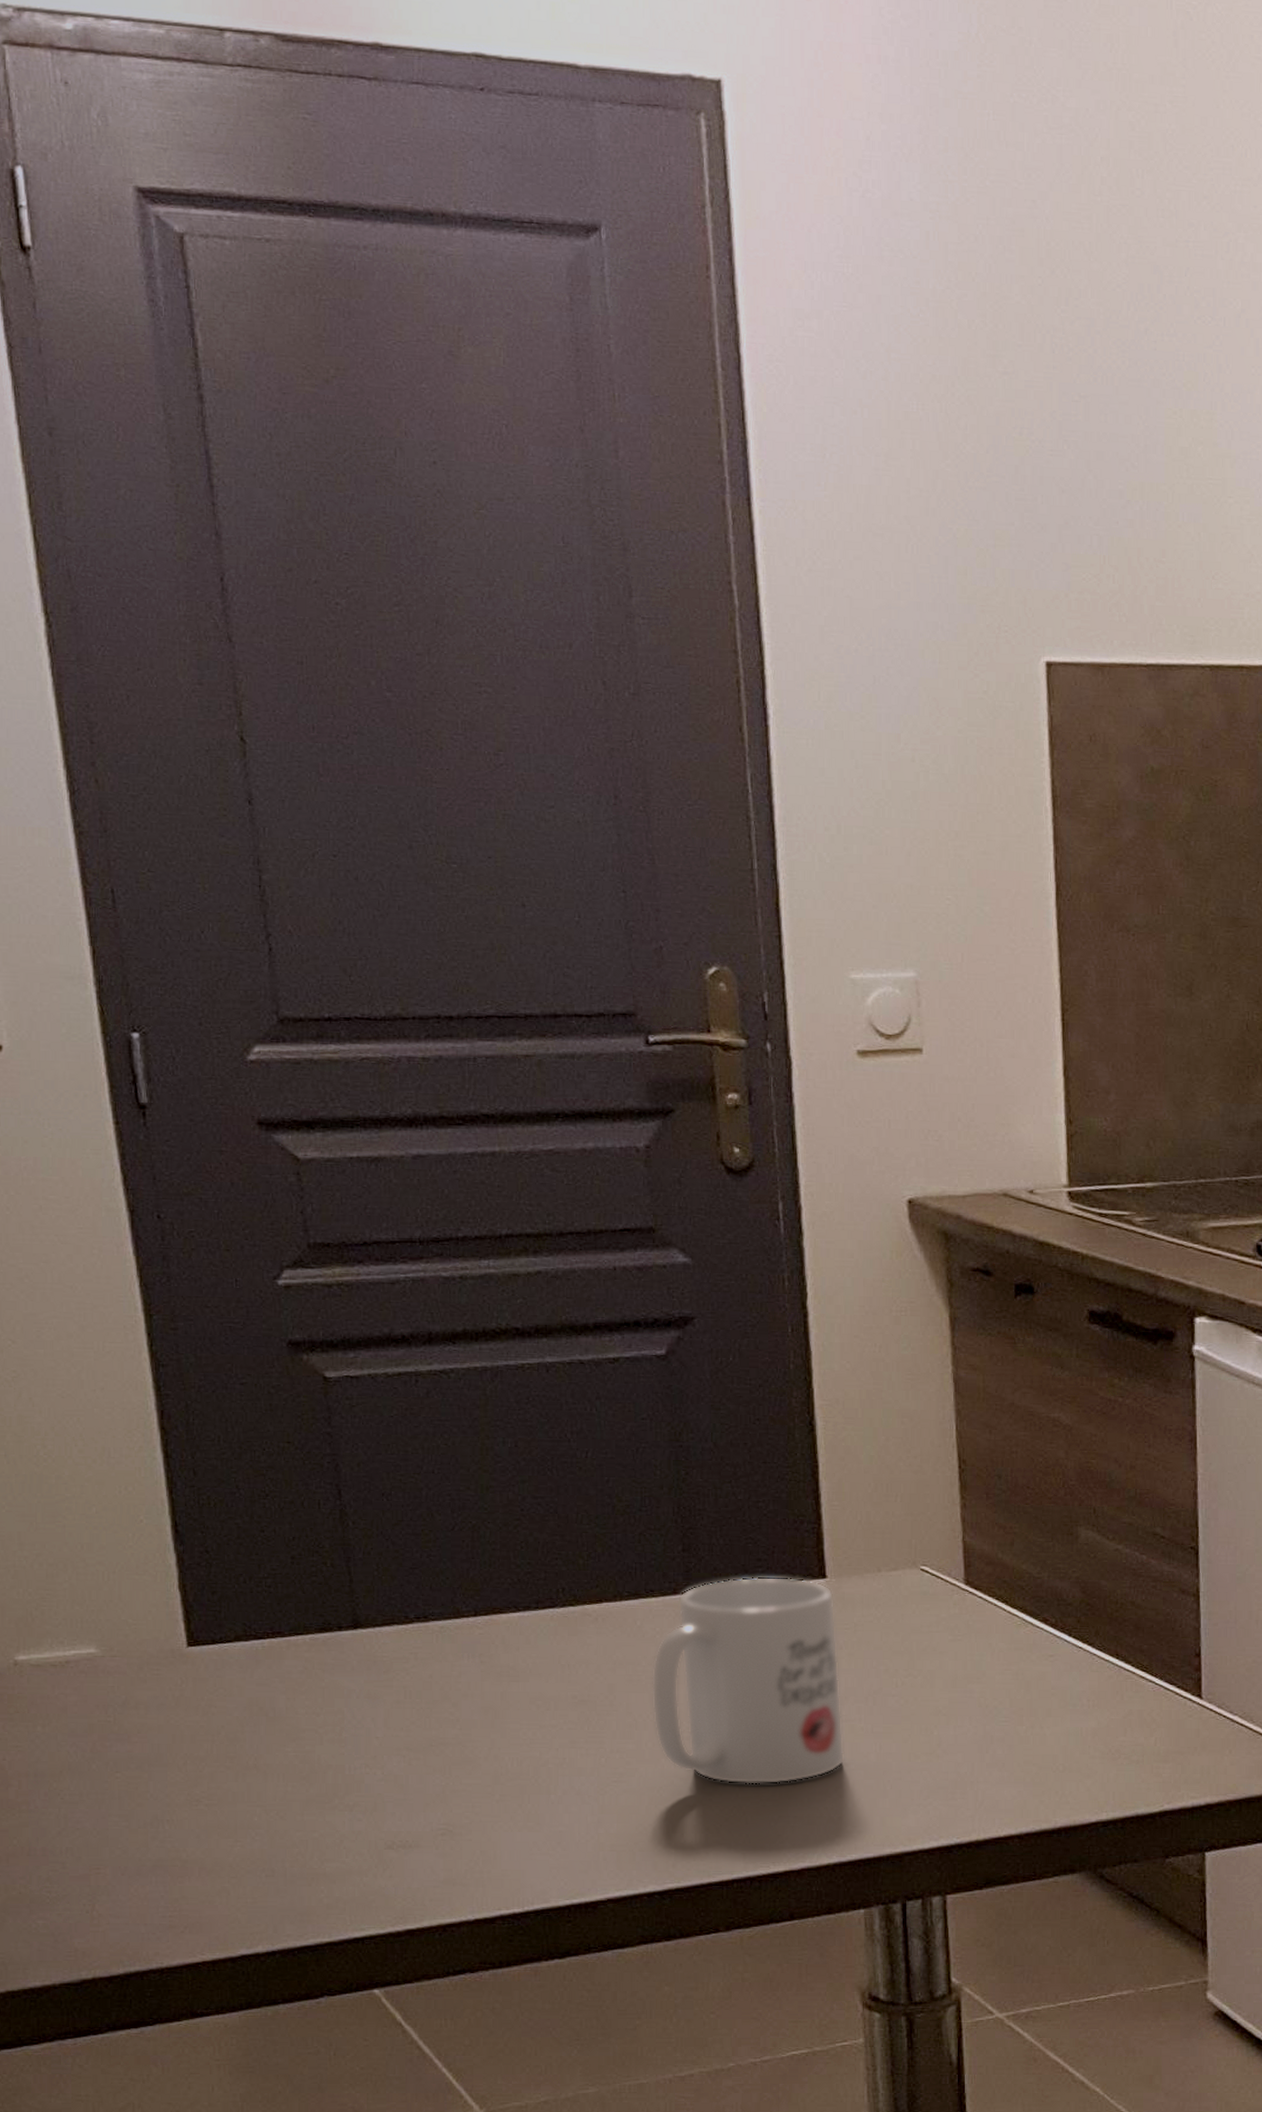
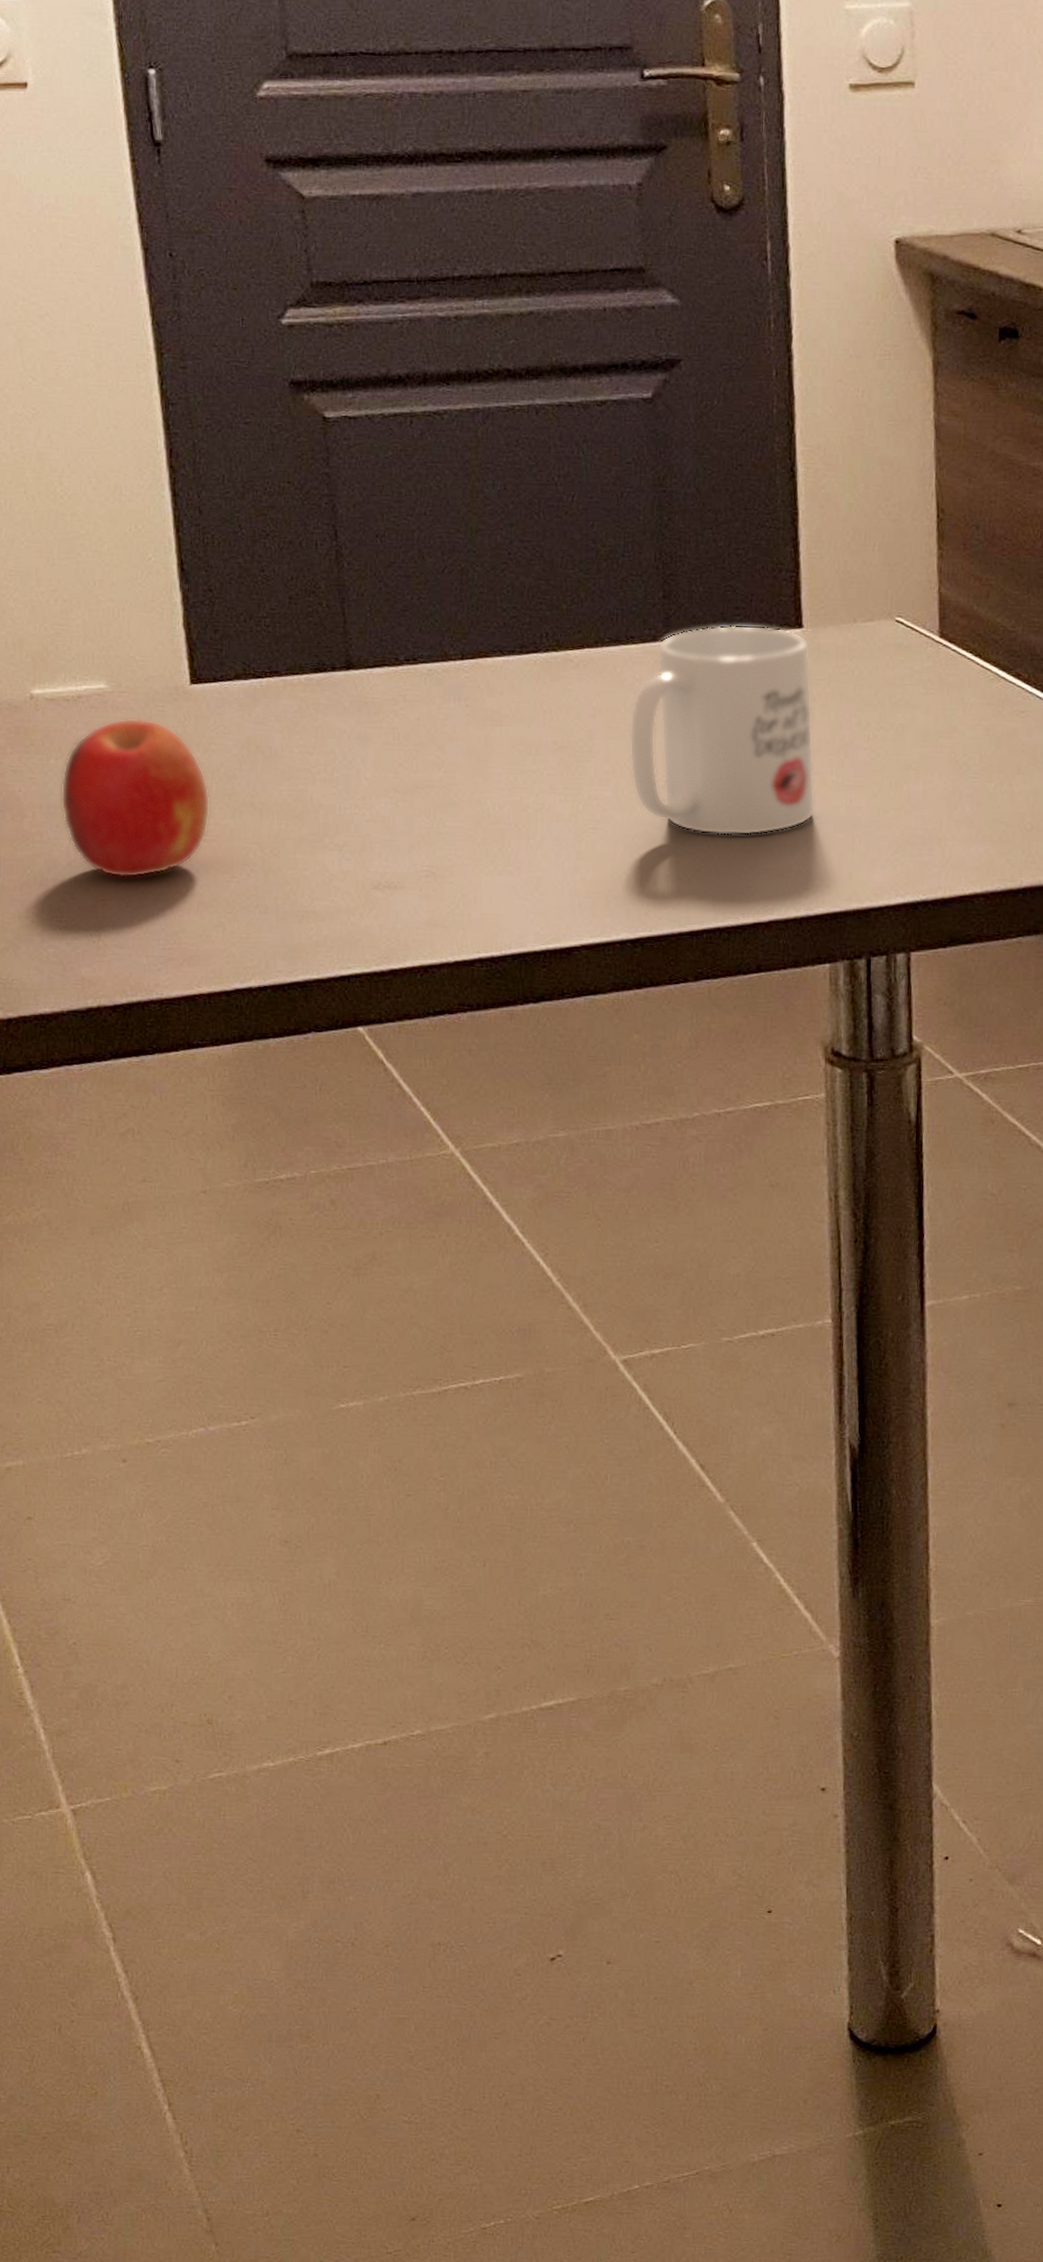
fruit: none [49,1682,211,1845] -> present [61,718,210,878]

